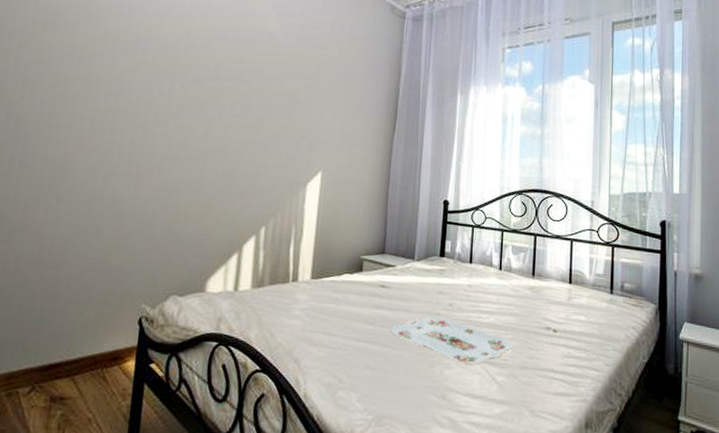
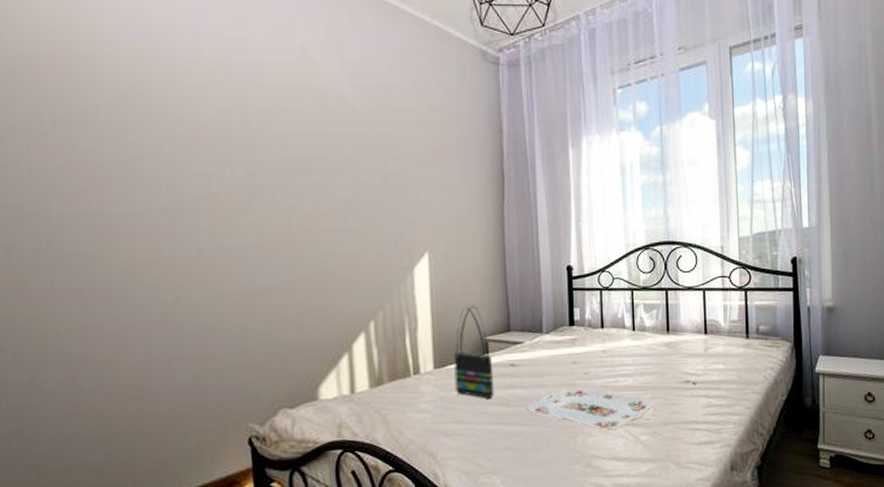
tote bag: none [327,224,366,314] -> present [453,305,495,398]

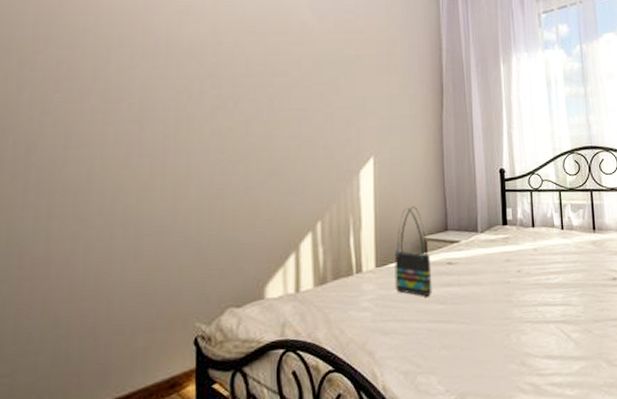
serving tray: present [526,386,653,430] -> none [462,284,583,328]

